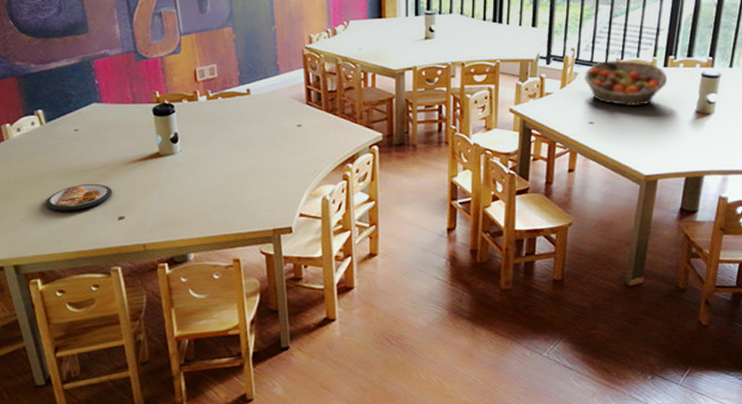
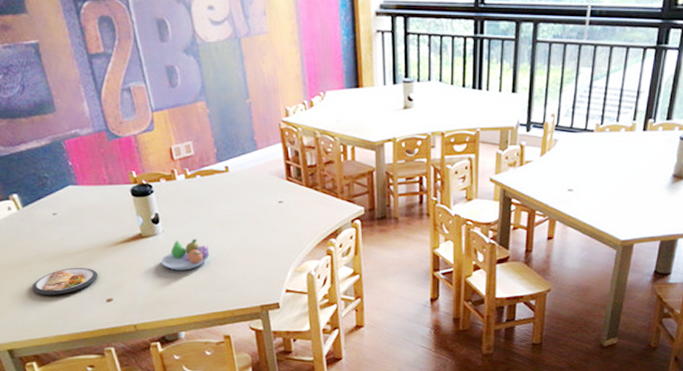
fruit bowl: none [177,159,226,191] -> present [161,239,210,271]
fruit basket: present [584,61,668,106] -> none [564,125,646,171]

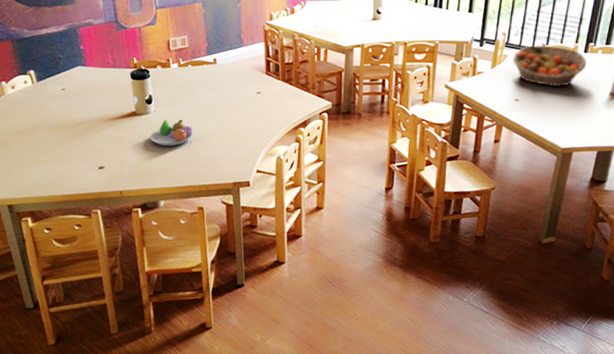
dish: present [32,267,98,296] -> none [36,136,93,160]
fruit basket: none [564,125,646,171] -> present [512,45,587,86]

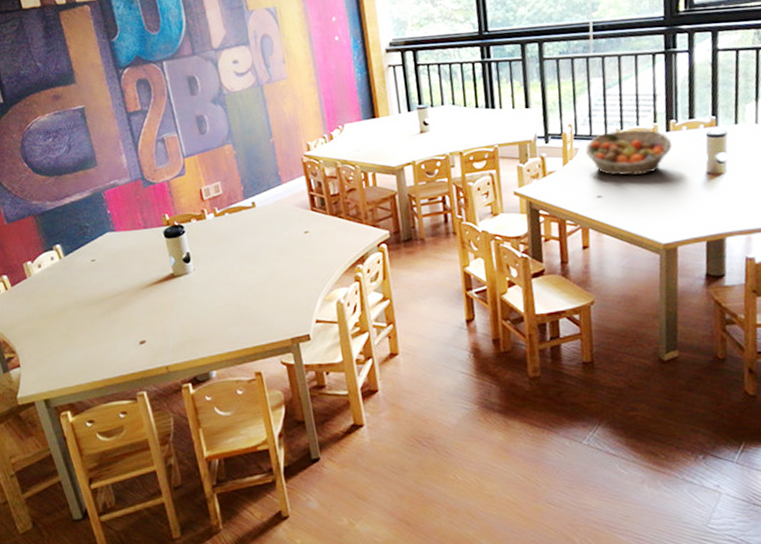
fruit bowl: present [150,119,193,147] -> none [192,274,240,308]

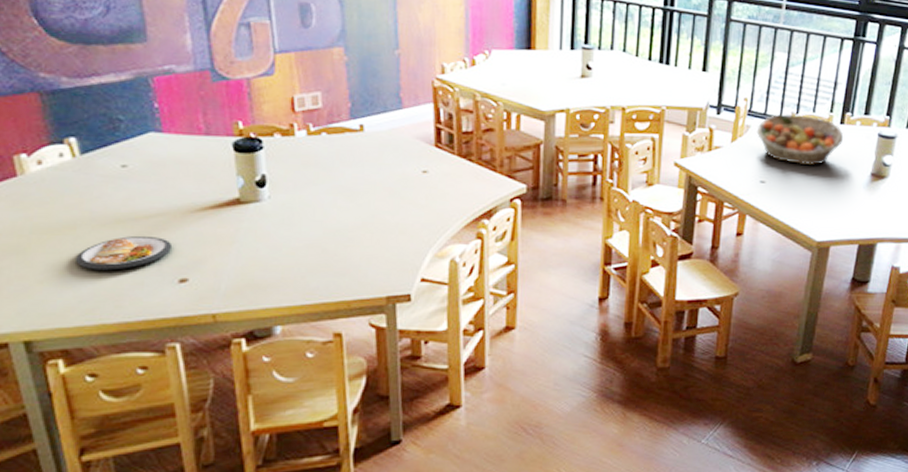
dish: none [70,310,132,342] -> present [76,235,171,271]

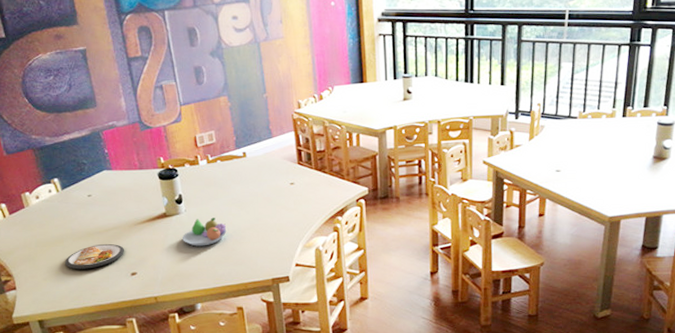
fruit bowl: none [262,209,328,248] -> present [183,217,227,247]
fruit basket: present [756,114,844,165] -> none [550,113,627,154]

